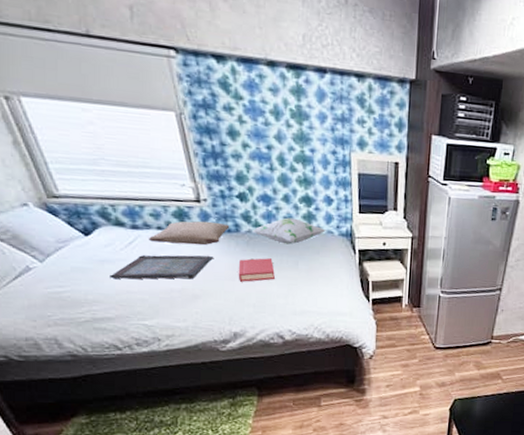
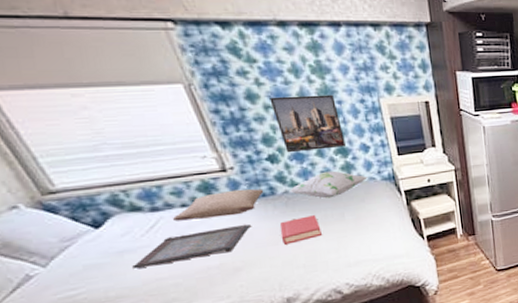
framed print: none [249,136,312,196] -> present [269,94,347,153]

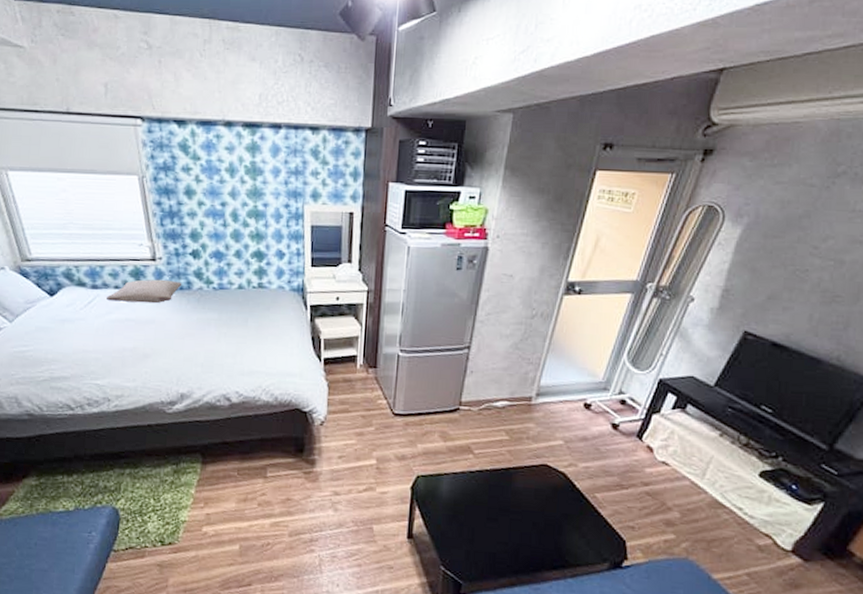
serving tray: present [132,224,252,269] -> none [69,313,166,339]
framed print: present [269,94,347,153] -> none [204,194,264,251]
hardback book: present [279,215,322,245] -> none [187,315,224,341]
decorative pillow: present [289,171,369,199] -> none [204,273,278,301]

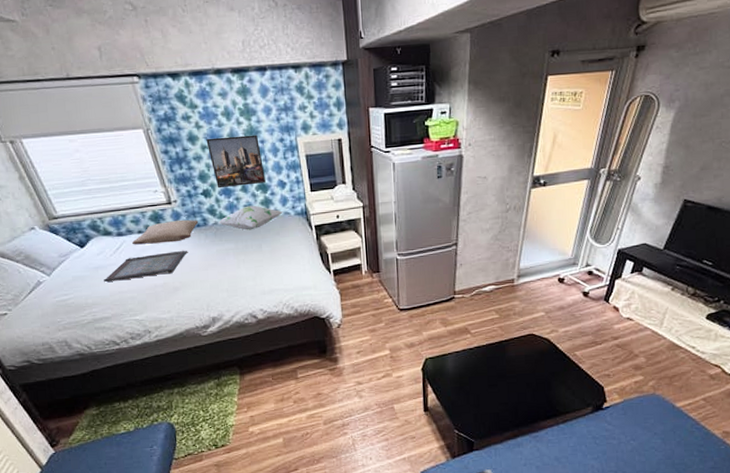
serving tray: none [69,313,166,339] -> present [104,250,188,282]
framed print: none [204,194,264,251] -> present [206,134,267,189]
decorative pillow: none [204,273,278,301] -> present [218,205,284,230]

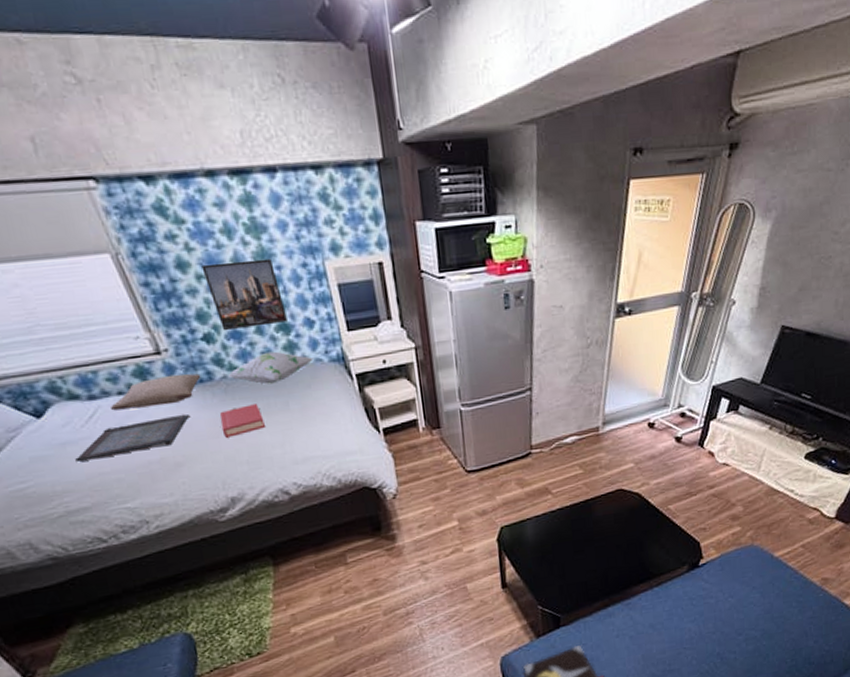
hardback book: none [209,245,242,270] -> present [219,404,265,438]

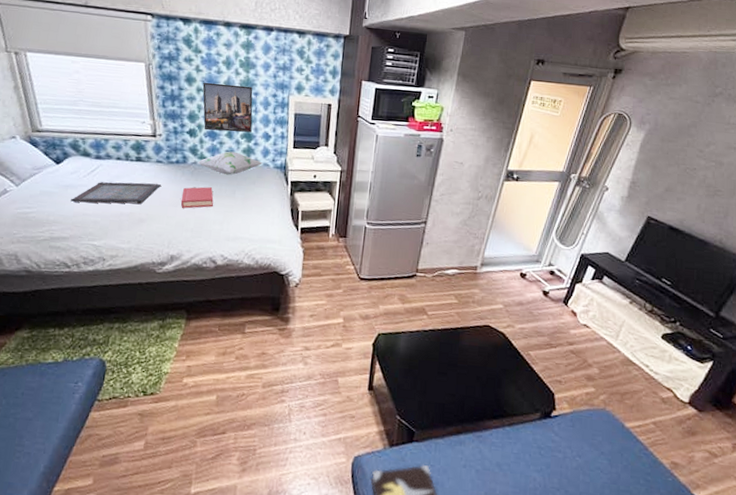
pillow: present [111,373,201,411] -> none [108,152,179,175]

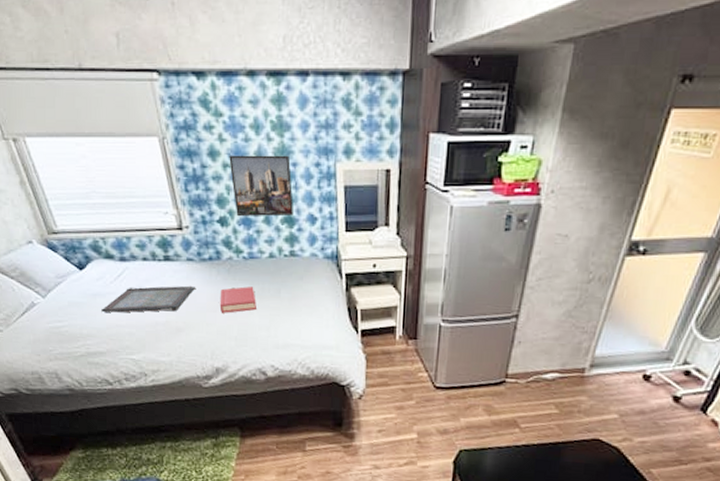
decorative pillow: present [197,151,264,175] -> none [233,241,311,271]

